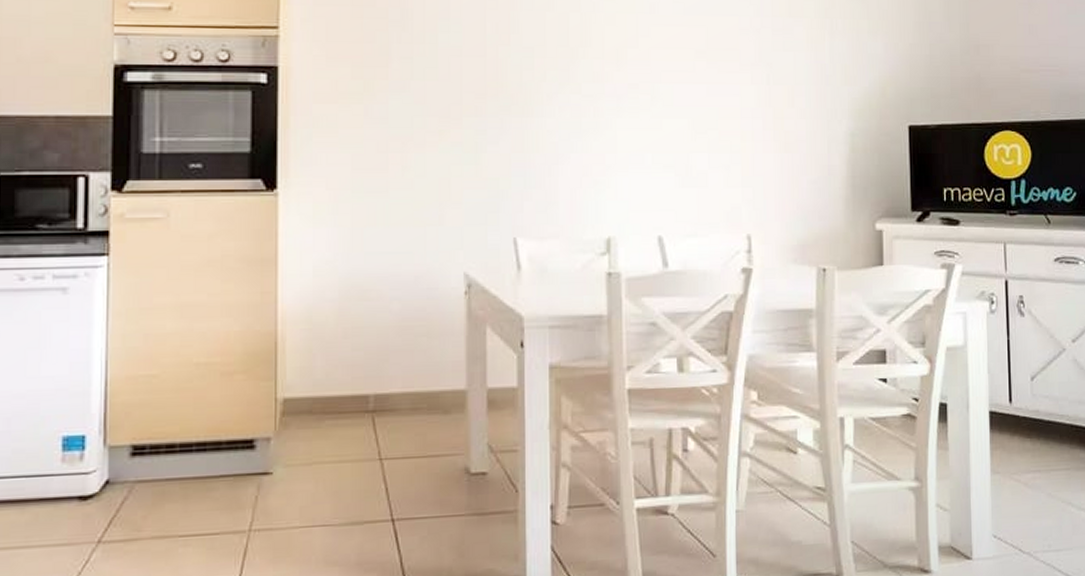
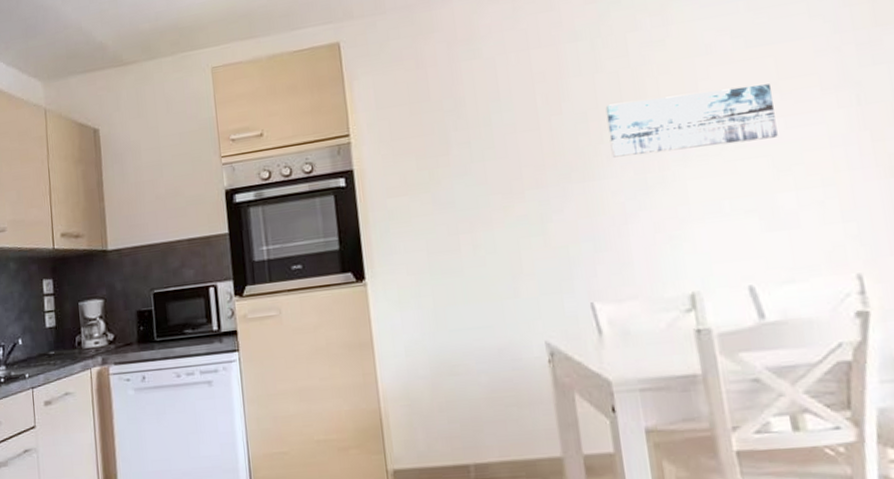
wall art: none [552,44,701,102] -> present [605,84,778,158]

